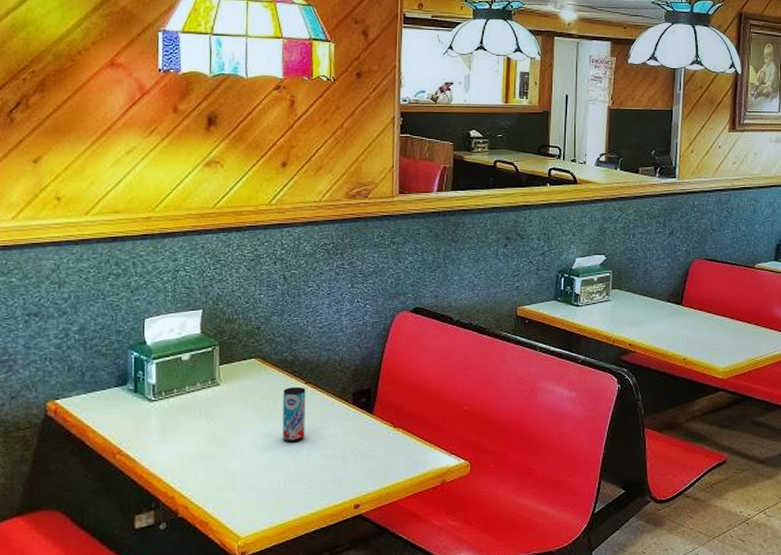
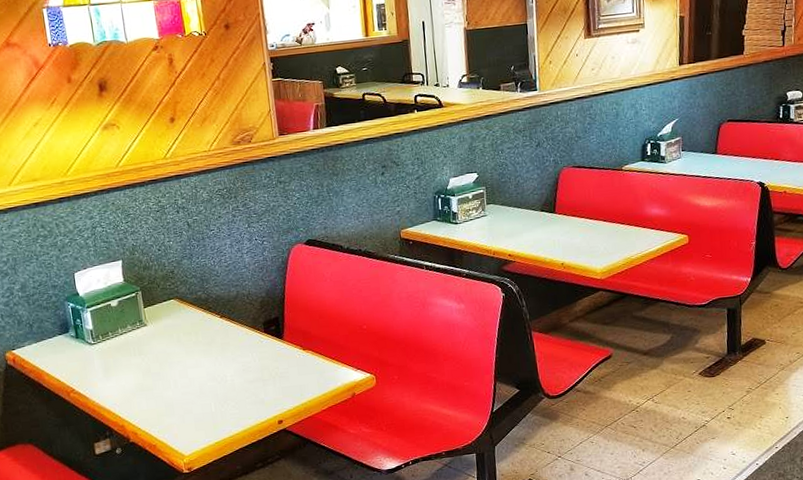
beverage can: present [282,386,306,443] -> none [202,321,227,371]

